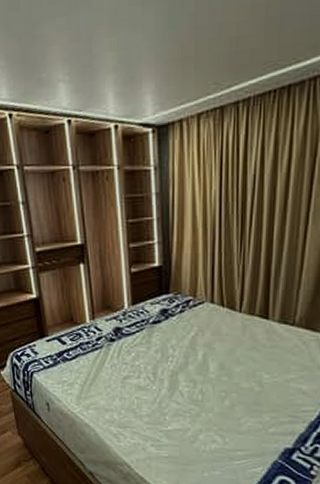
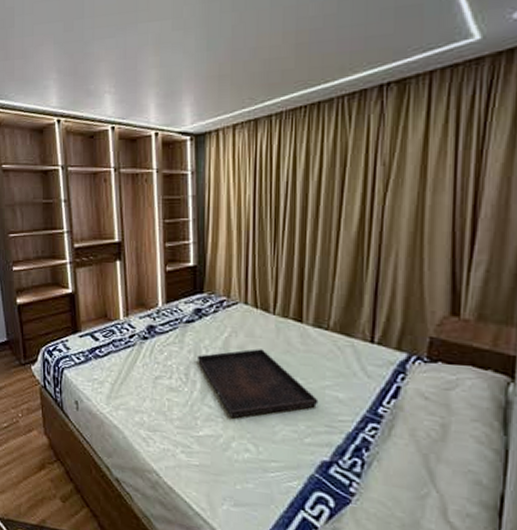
serving tray: none [164,346,283,413] -> present [196,349,319,419]

